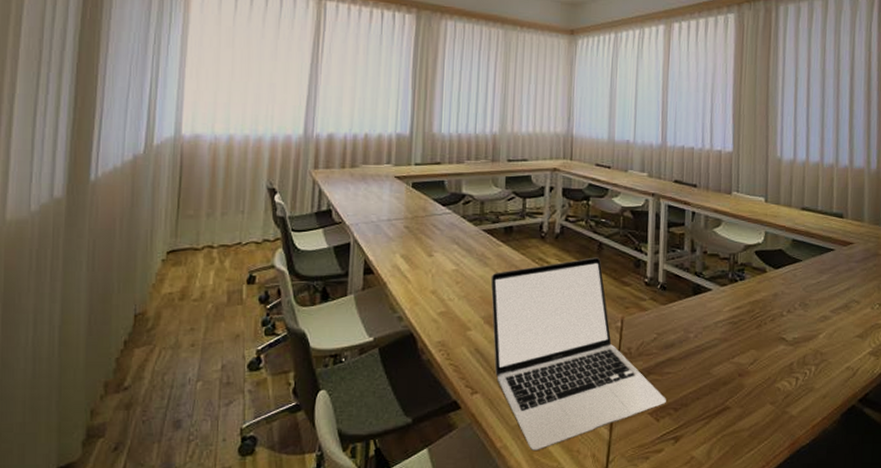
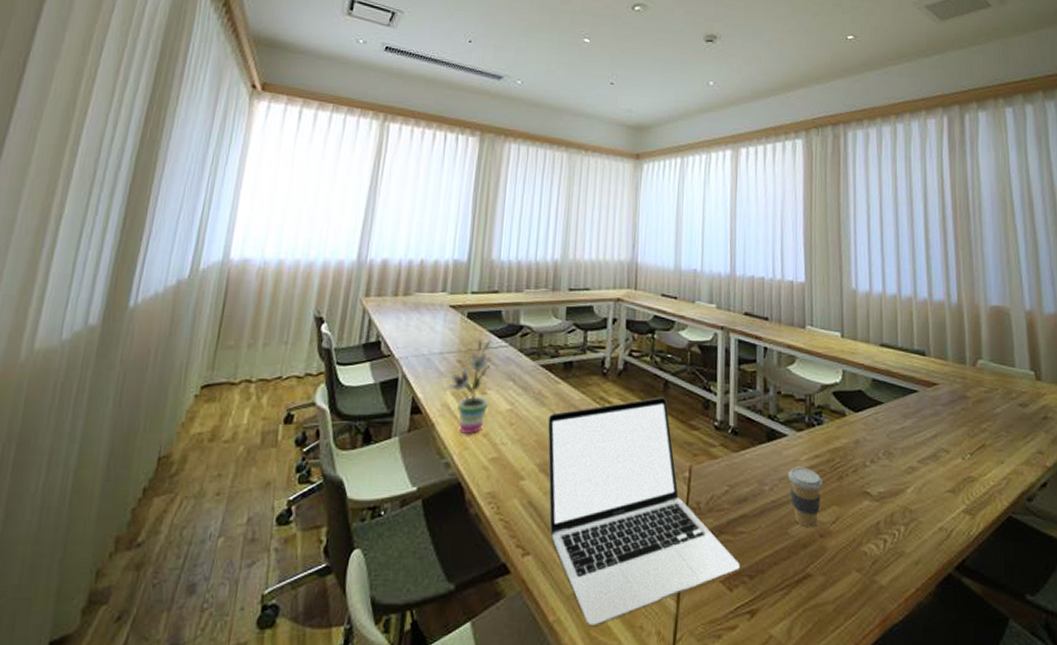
potted plant: none [396,208,437,291] -> present [446,340,492,434]
coffee cup: none [711,317,744,369] -> present [788,467,824,528]

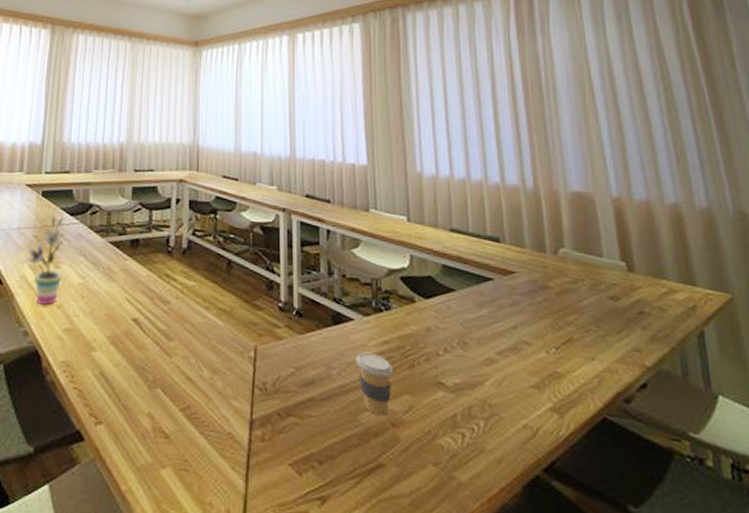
laptop: present [547,397,740,627] -> none [116,276,309,500]

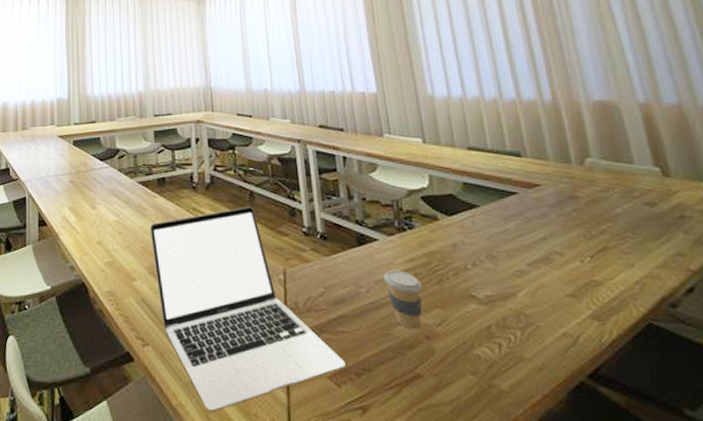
potted plant: present [24,217,64,305] -> none [64,163,100,242]
laptop: none [116,276,309,500] -> present [149,206,345,412]

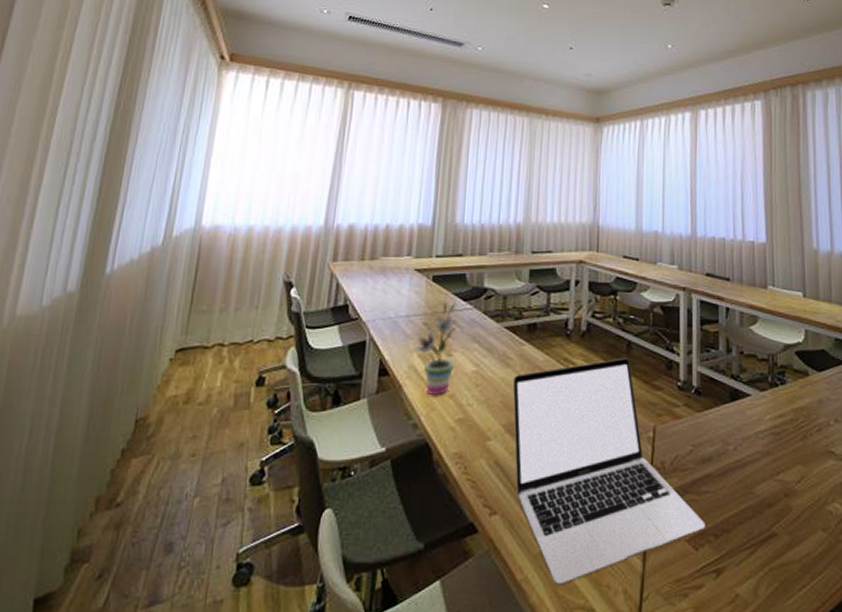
potted plant: none [64,163,100,242] -> present [413,303,457,395]
coffee cup: present [384,270,423,330] -> none [752,426,788,488]

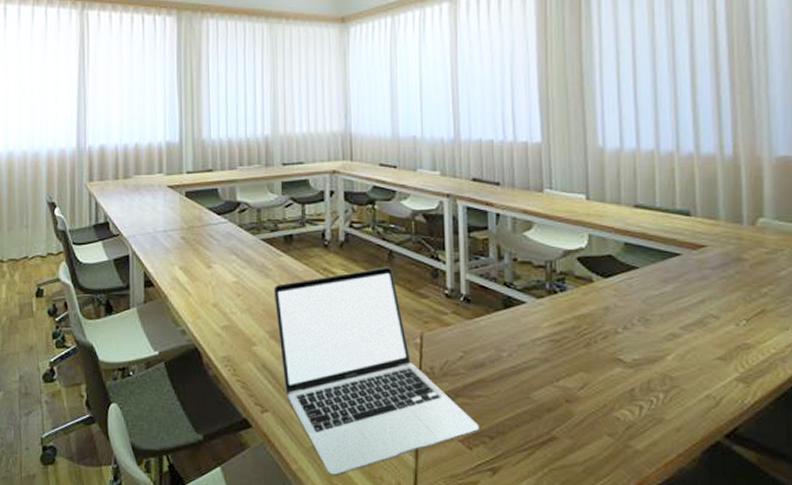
potted plant: present [413,303,457,395] -> none [174,217,216,304]

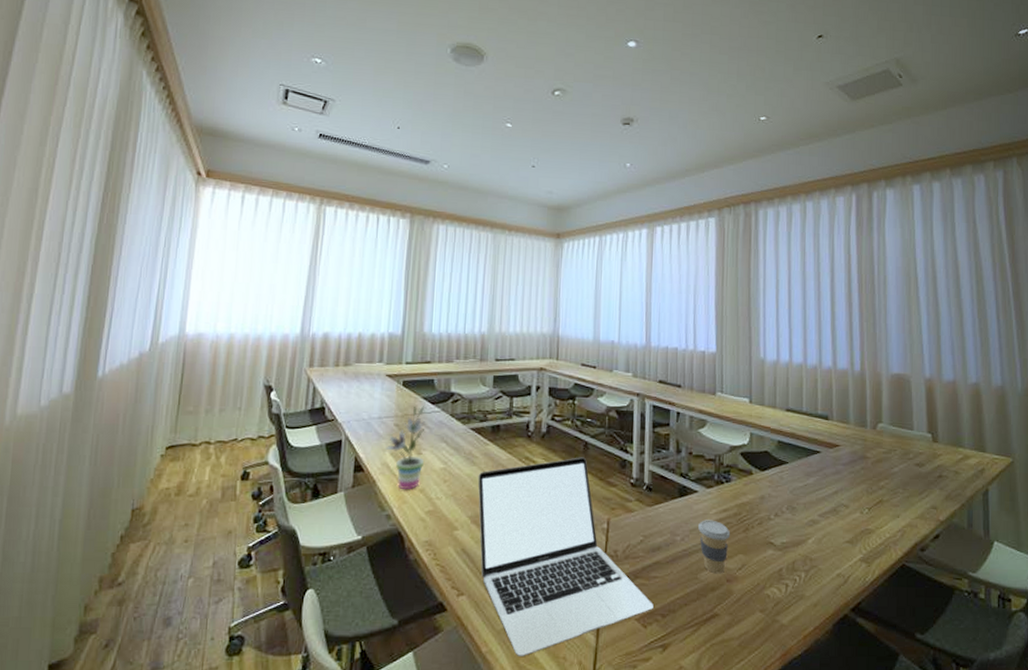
potted plant: none [174,217,216,304] -> present [385,406,426,489]
coffee cup: none [528,334,568,394] -> present [698,520,731,574]

